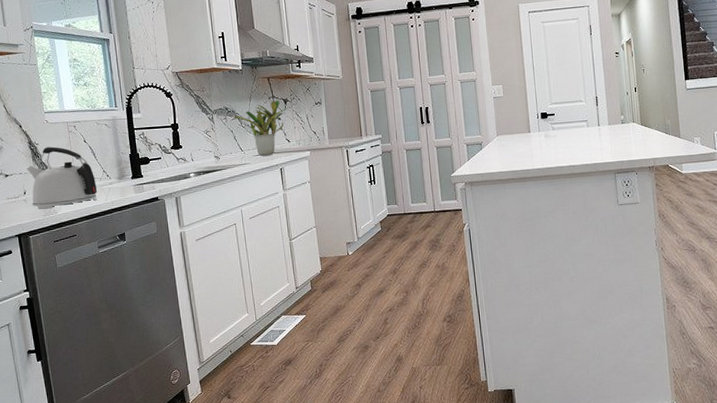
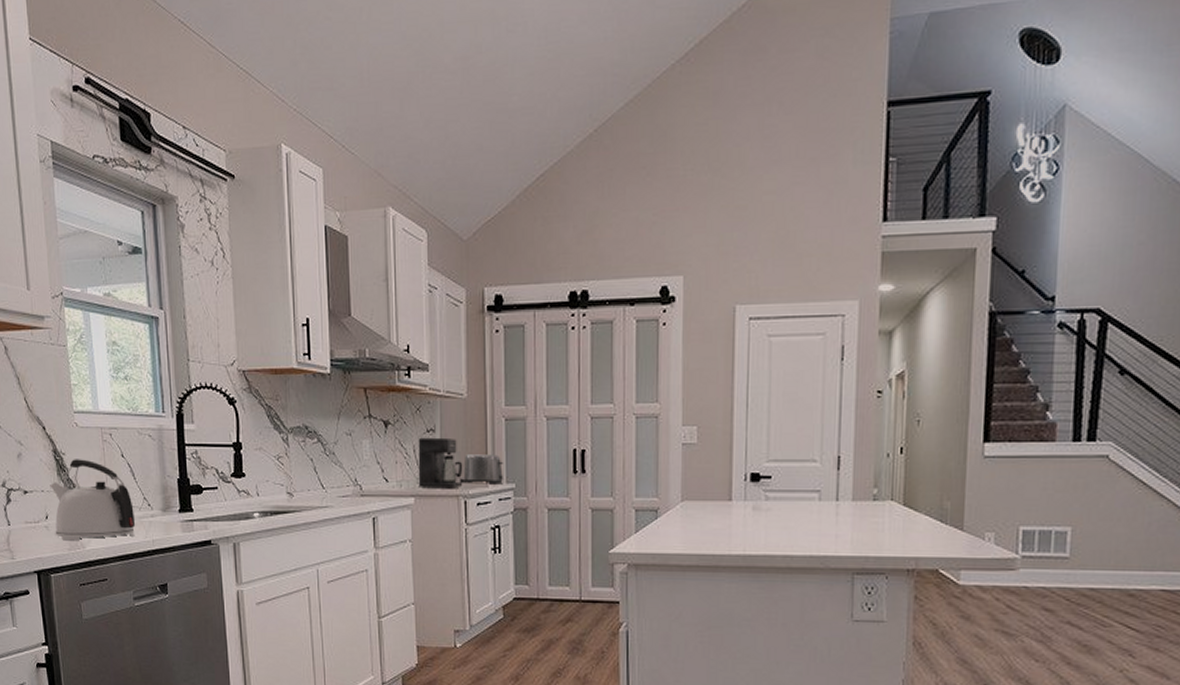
potted plant: present [233,100,292,156] -> none [314,422,394,498]
coffee maker: none [309,107,345,144] -> present [418,437,463,489]
toaster: none [342,116,373,138] -> present [460,454,503,485]

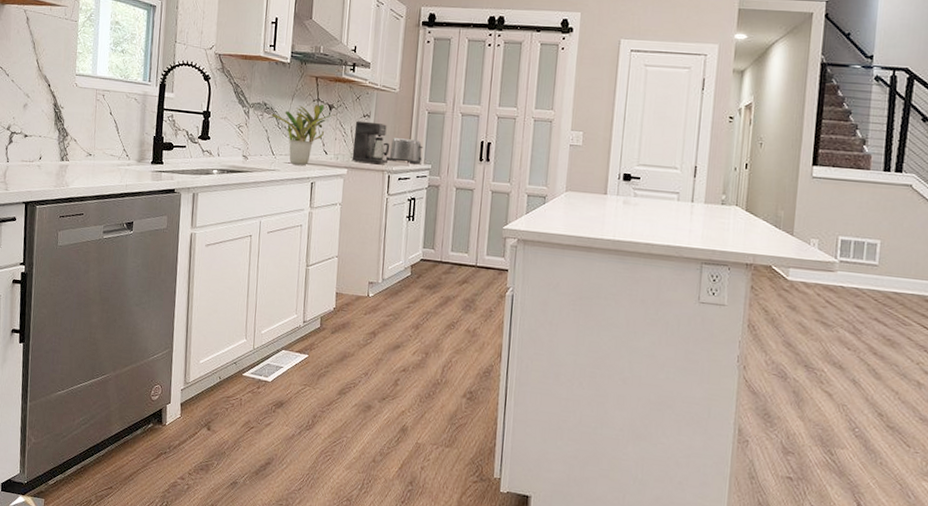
kettle: present [50,459,136,541] -> none [45,112,114,180]
potted plant: none [314,422,394,498] -> present [270,104,336,165]

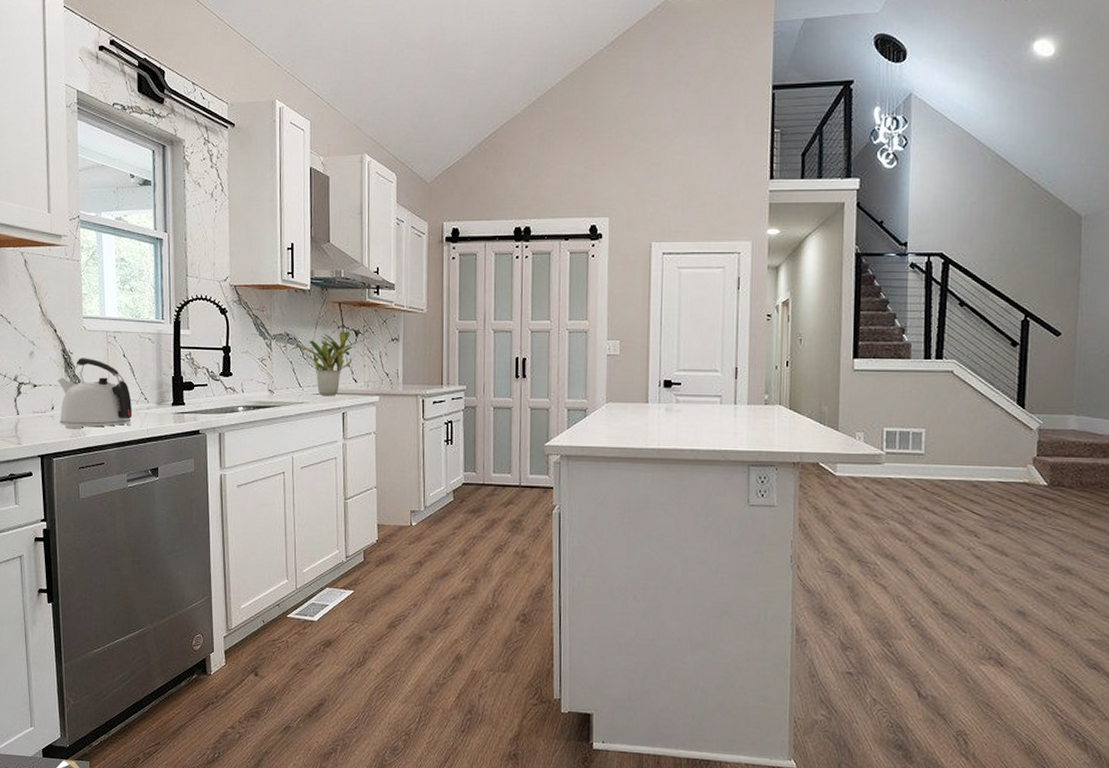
kettle: none [45,112,114,180] -> present [57,358,133,429]
coffee maker: present [351,120,390,165] -> none [383,345,422,389]
toaster: present [386,138,423,165] -> none [419,360,456,386]

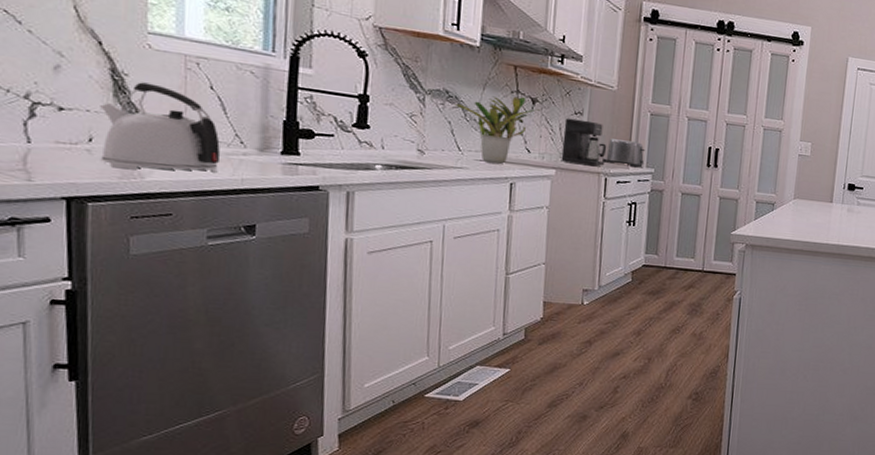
coffee maker: none [383,345,422,389] -> present [561,117,607,167]
toaster: none [419,360,456,386] -> present [603,139,645,168]

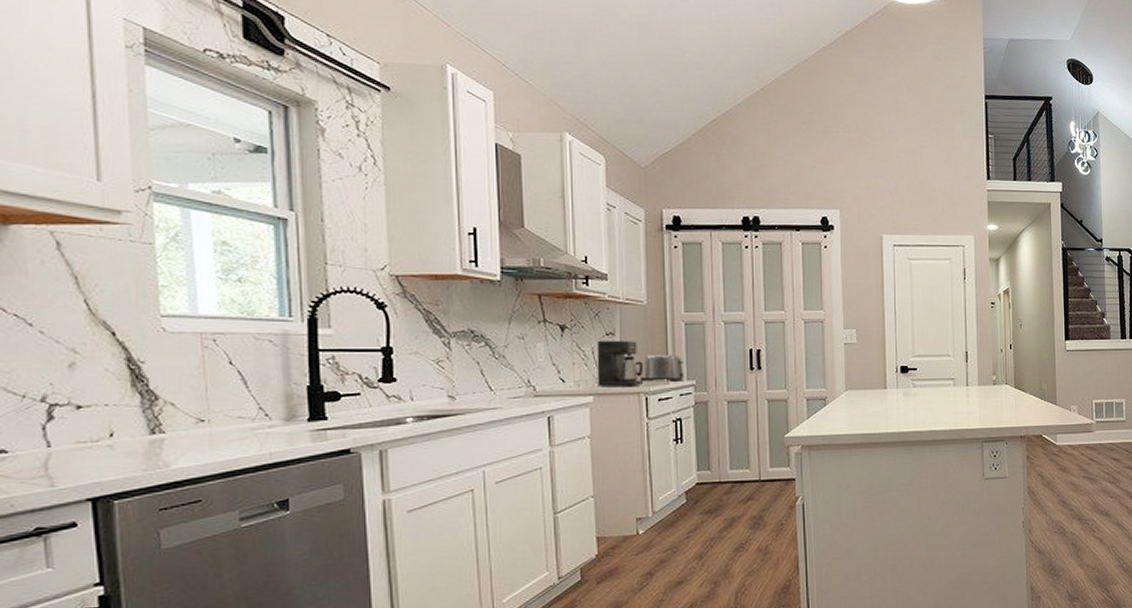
kettle: present [100,82,221,173] -> none [118,367,246,461]
potted plant: present [454,96,541,164] -> none [481,326,571,399]

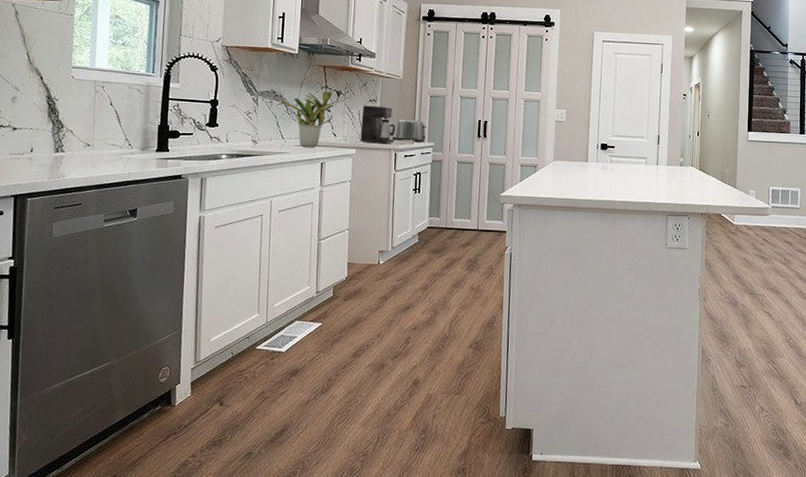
potted plant: none [481,326,571,399] -> present [279,91,344,147]

